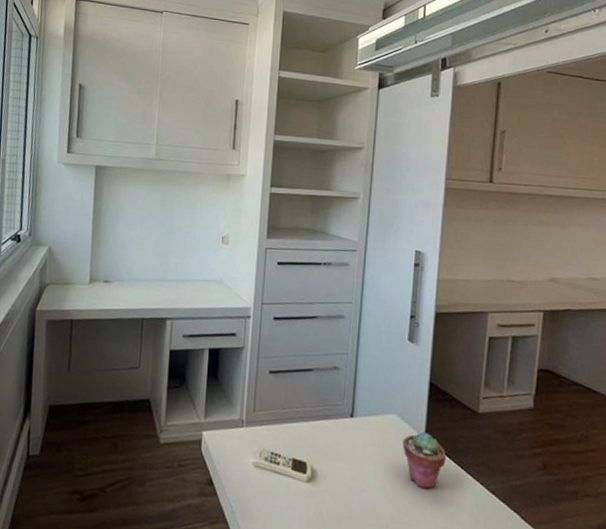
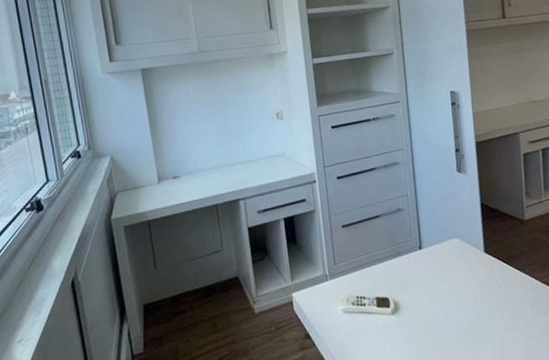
potted succulent: present [403,432,446,490] -> none [466,247,505,295]

